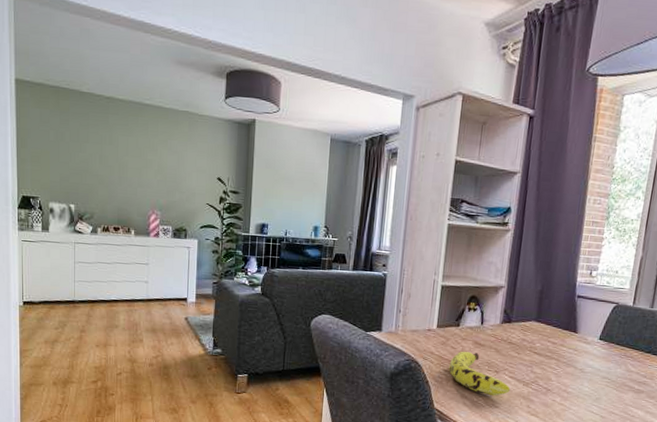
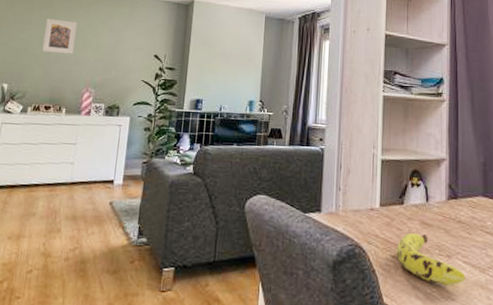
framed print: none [103,136,136,175] -> present [42,18,77,54]

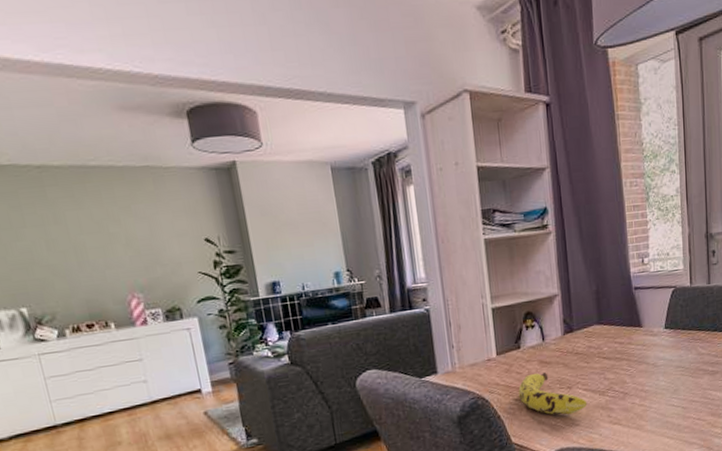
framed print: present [42,18,77,54] -> none [45,214,99,260]

